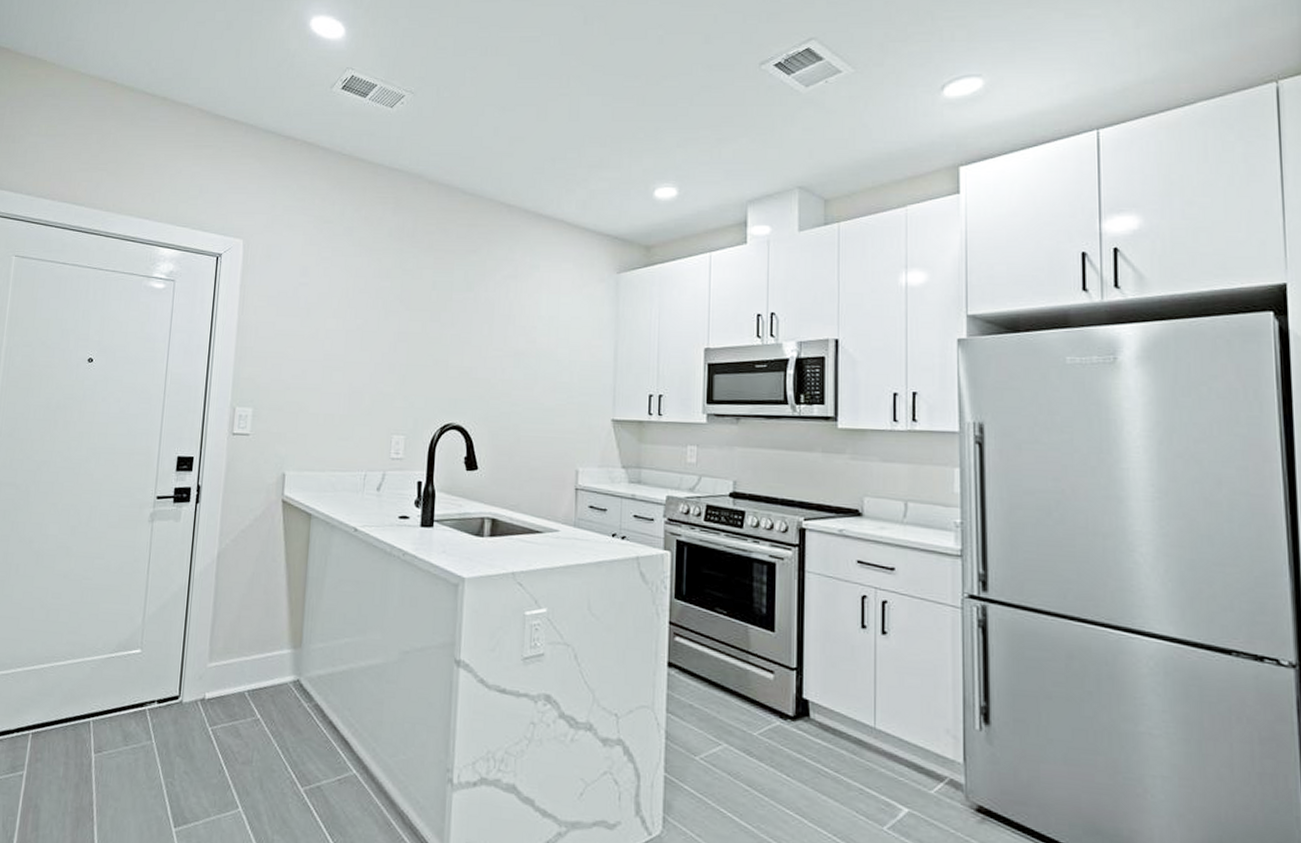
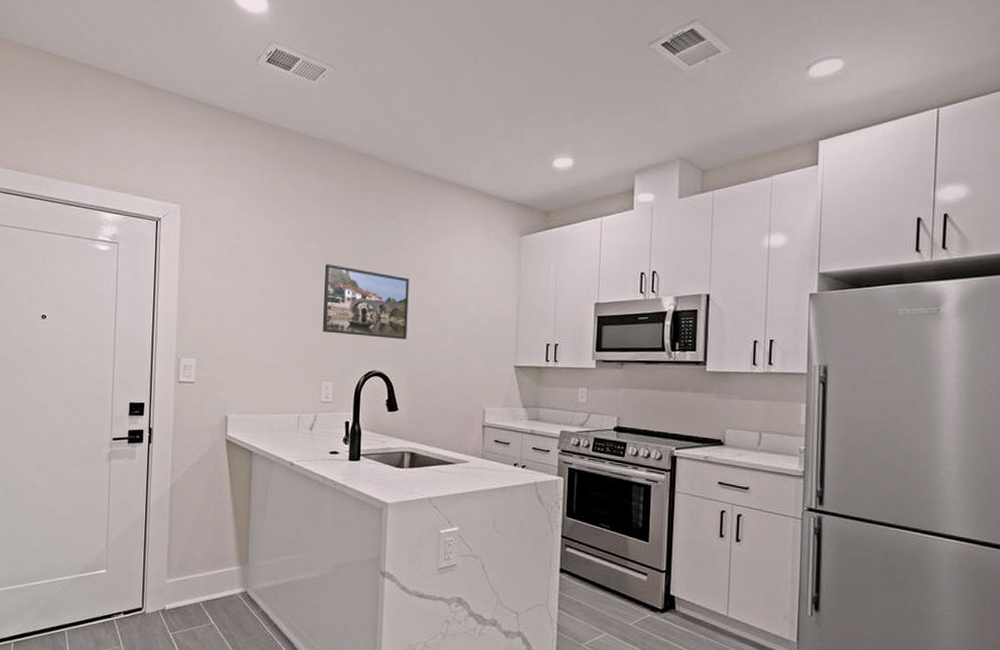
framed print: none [394,304,493,389] -> present [322,264,409,340]

